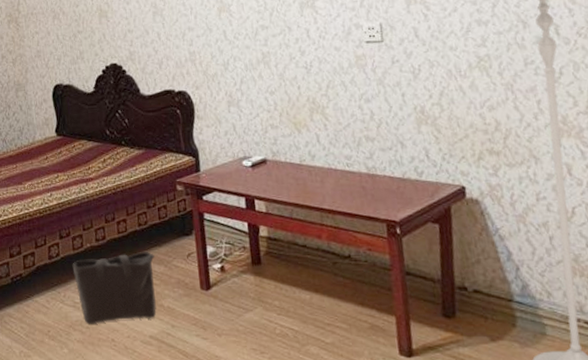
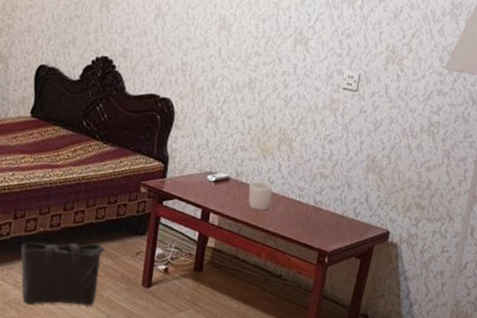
mug: none [289,156,319,189] -> present [248,181,273,211]

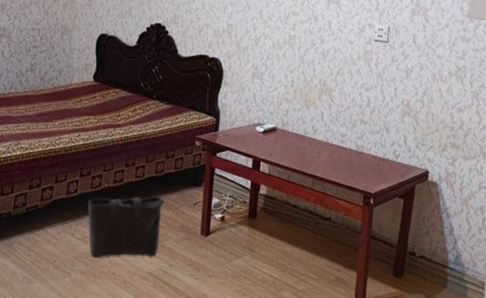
mug: present [248,181,273,211] -> none [294,130,317,158]

